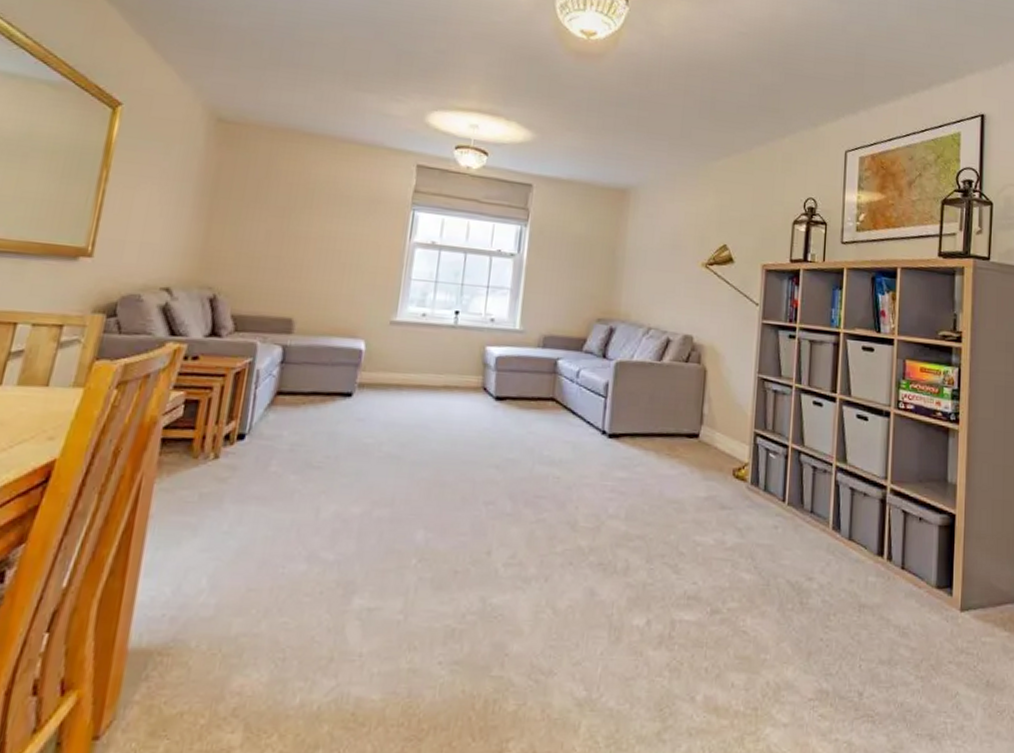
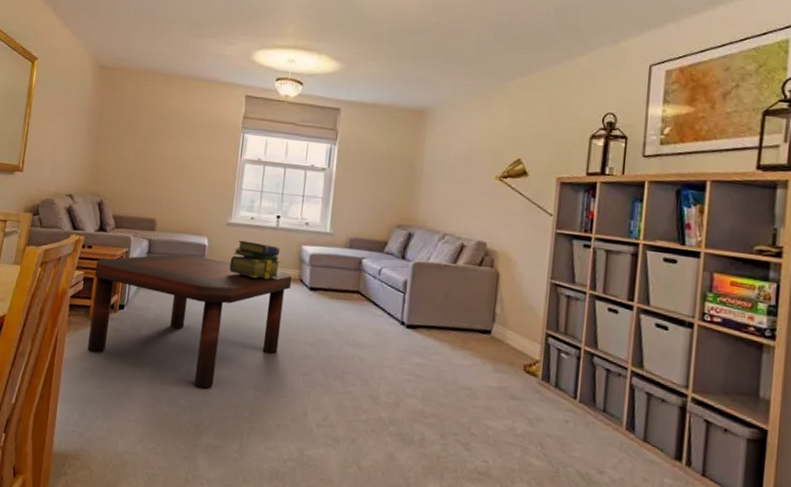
coffee table: none [187,362,474,535] -> present [87,254,292,389]
stack of books: none [393,342,460,390] -> present [229,240,281,279]

